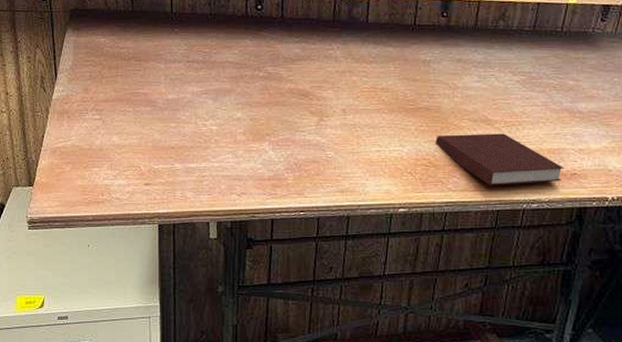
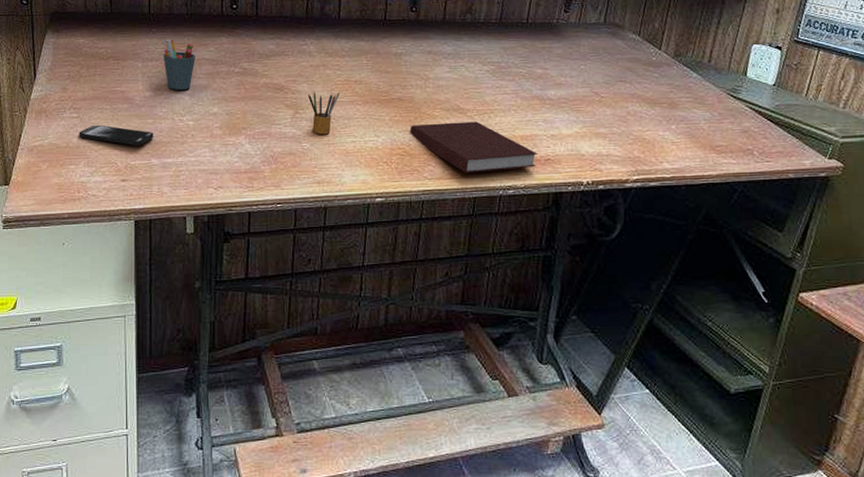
smartphone: none [101,127,177,149] -> present [79,125,154,145]
pen holder: none [186,41,219,93] -> present [163,39,195,90]
pencil box: none [333,98,365,142] -> present [308,91,339,134]

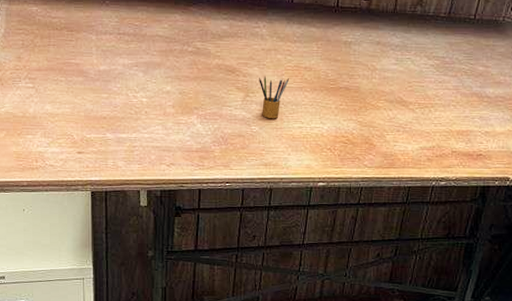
smartphone: present [79,125,154,145] -> none [35,96,109,119]
pen holder: present [163,39,195,90] -> none [117,13,149,66]
notebook: present [410,121,538,174] -> none [354,114,471,164]

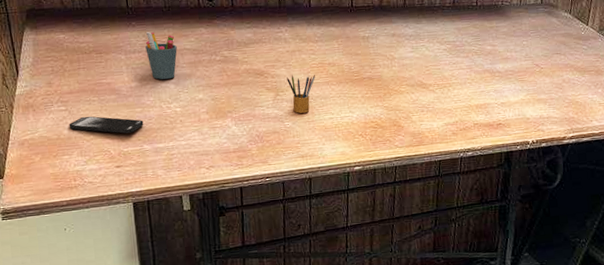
smartphone: none [35,96,109,119] -> present [69,116,144,134]
pen holder: none [117,13,149,66] -> present [145,32,177,80]

